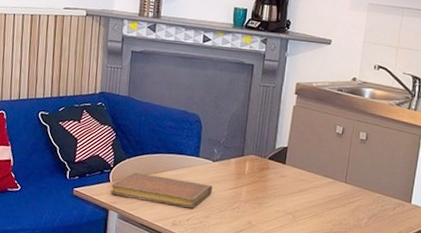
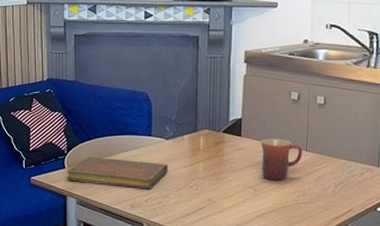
mug: none [301,168,342,209] -> present [260,138,302,180]

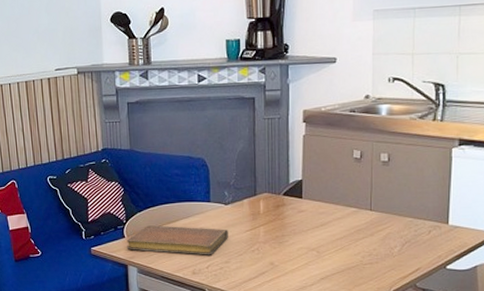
mug: present [260,138,302,180] -> none [322,199,367,241]

